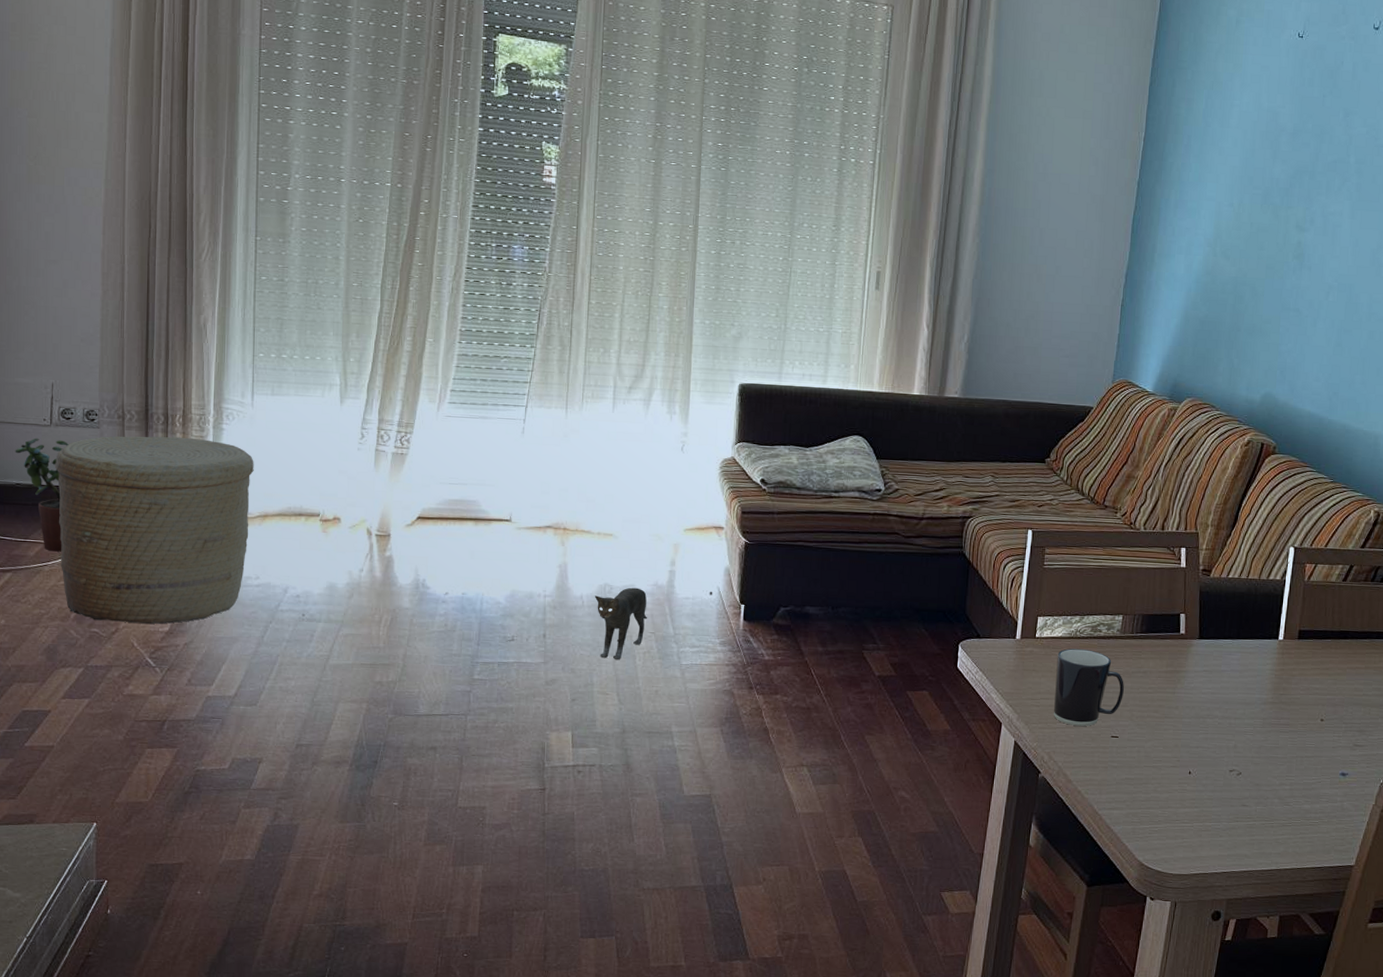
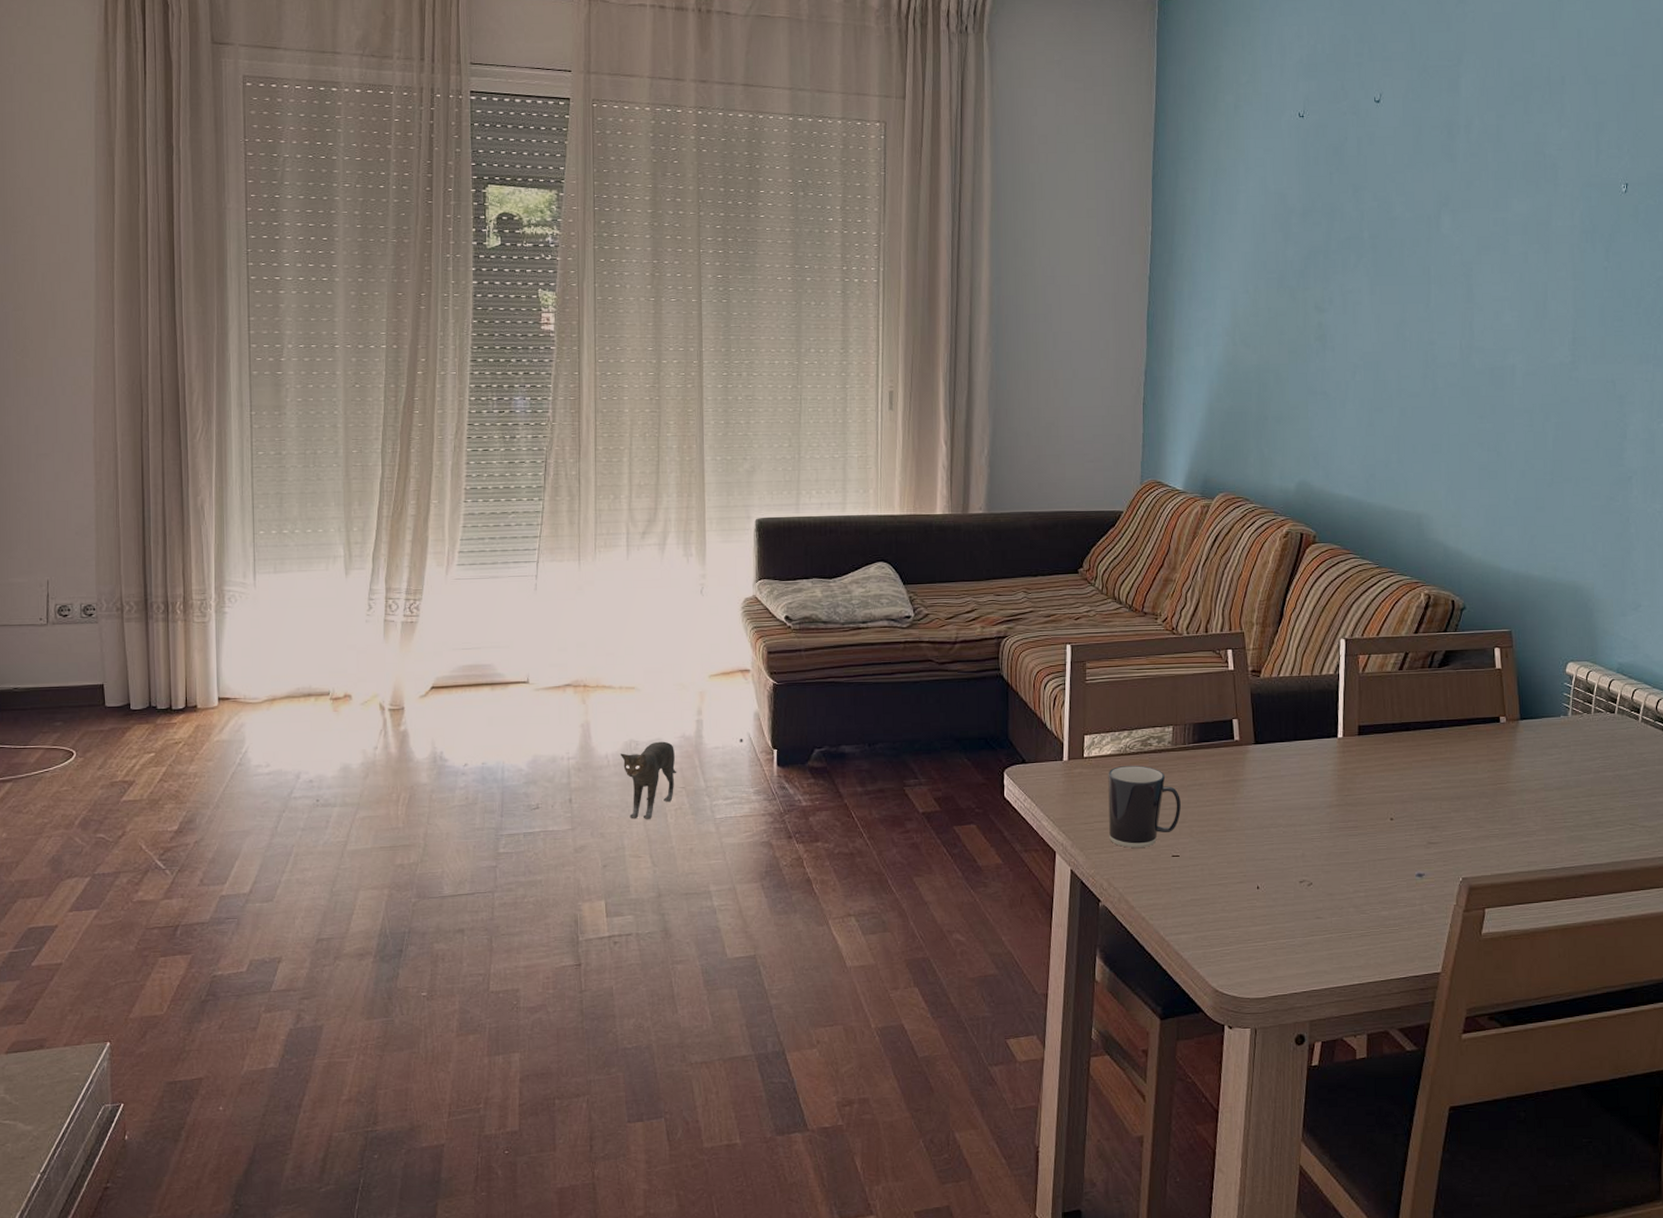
potted plant: present [15,438,69,552] -> none [11,638,66,756]
basket: present [54,436,254,624] -> none [52,624,259,825]

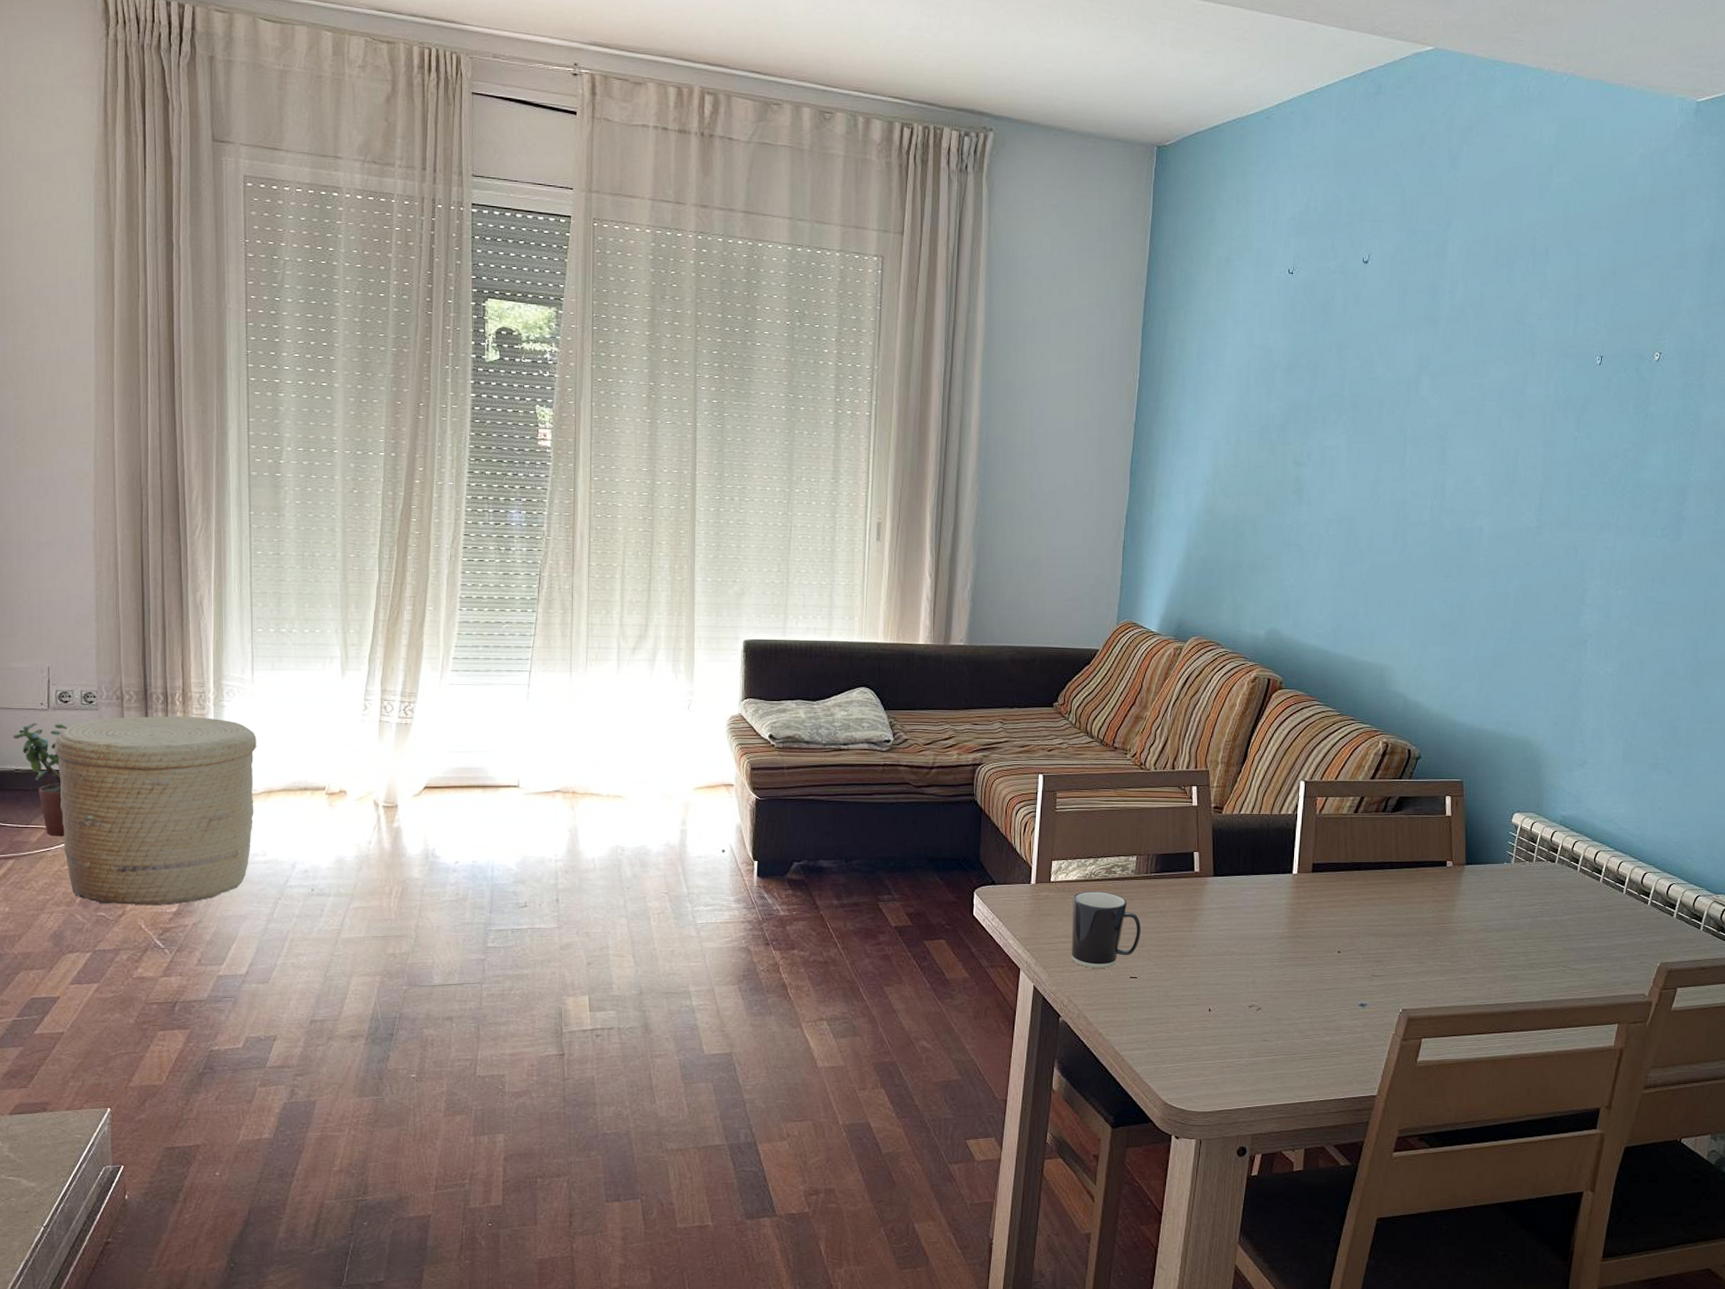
potted plant: none [11,638,66,756] -> present [13,722,67,836]
basket: none [52,624,259,825] -> present [53,715,257,905]
cat: present [620,741,677,820] -> none [606,848,661,922]

